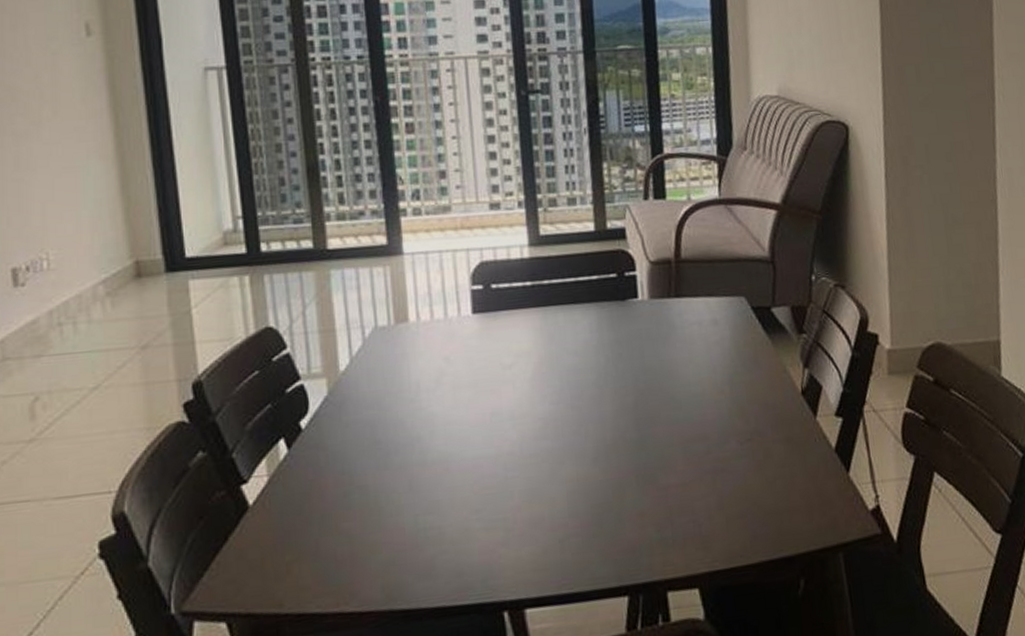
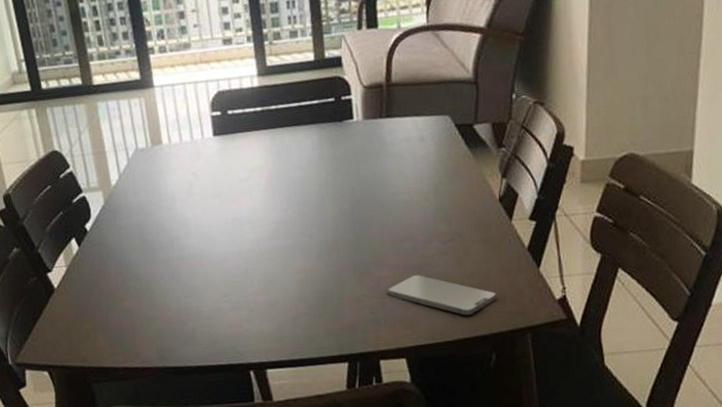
smartphone: none [677,481,803,532] -> present [388,274,497,316]

